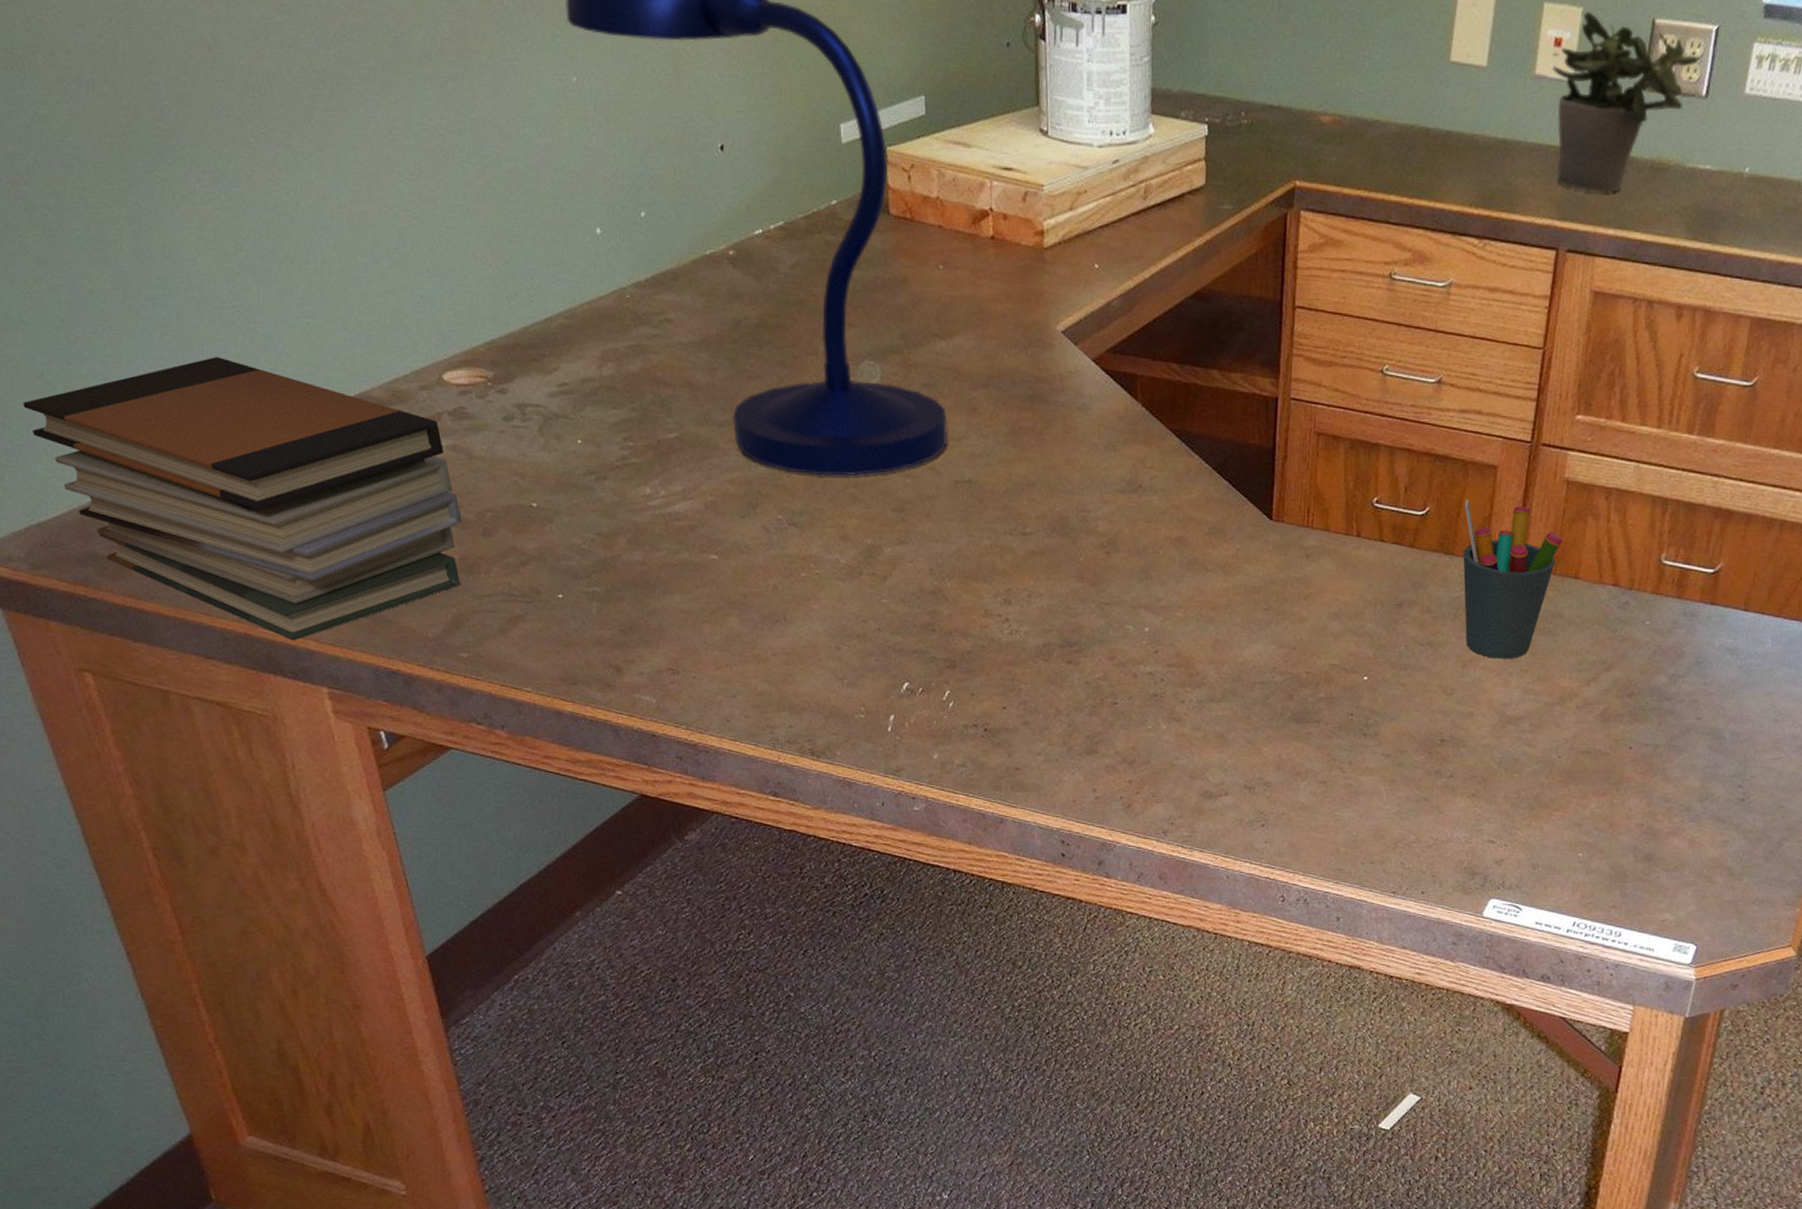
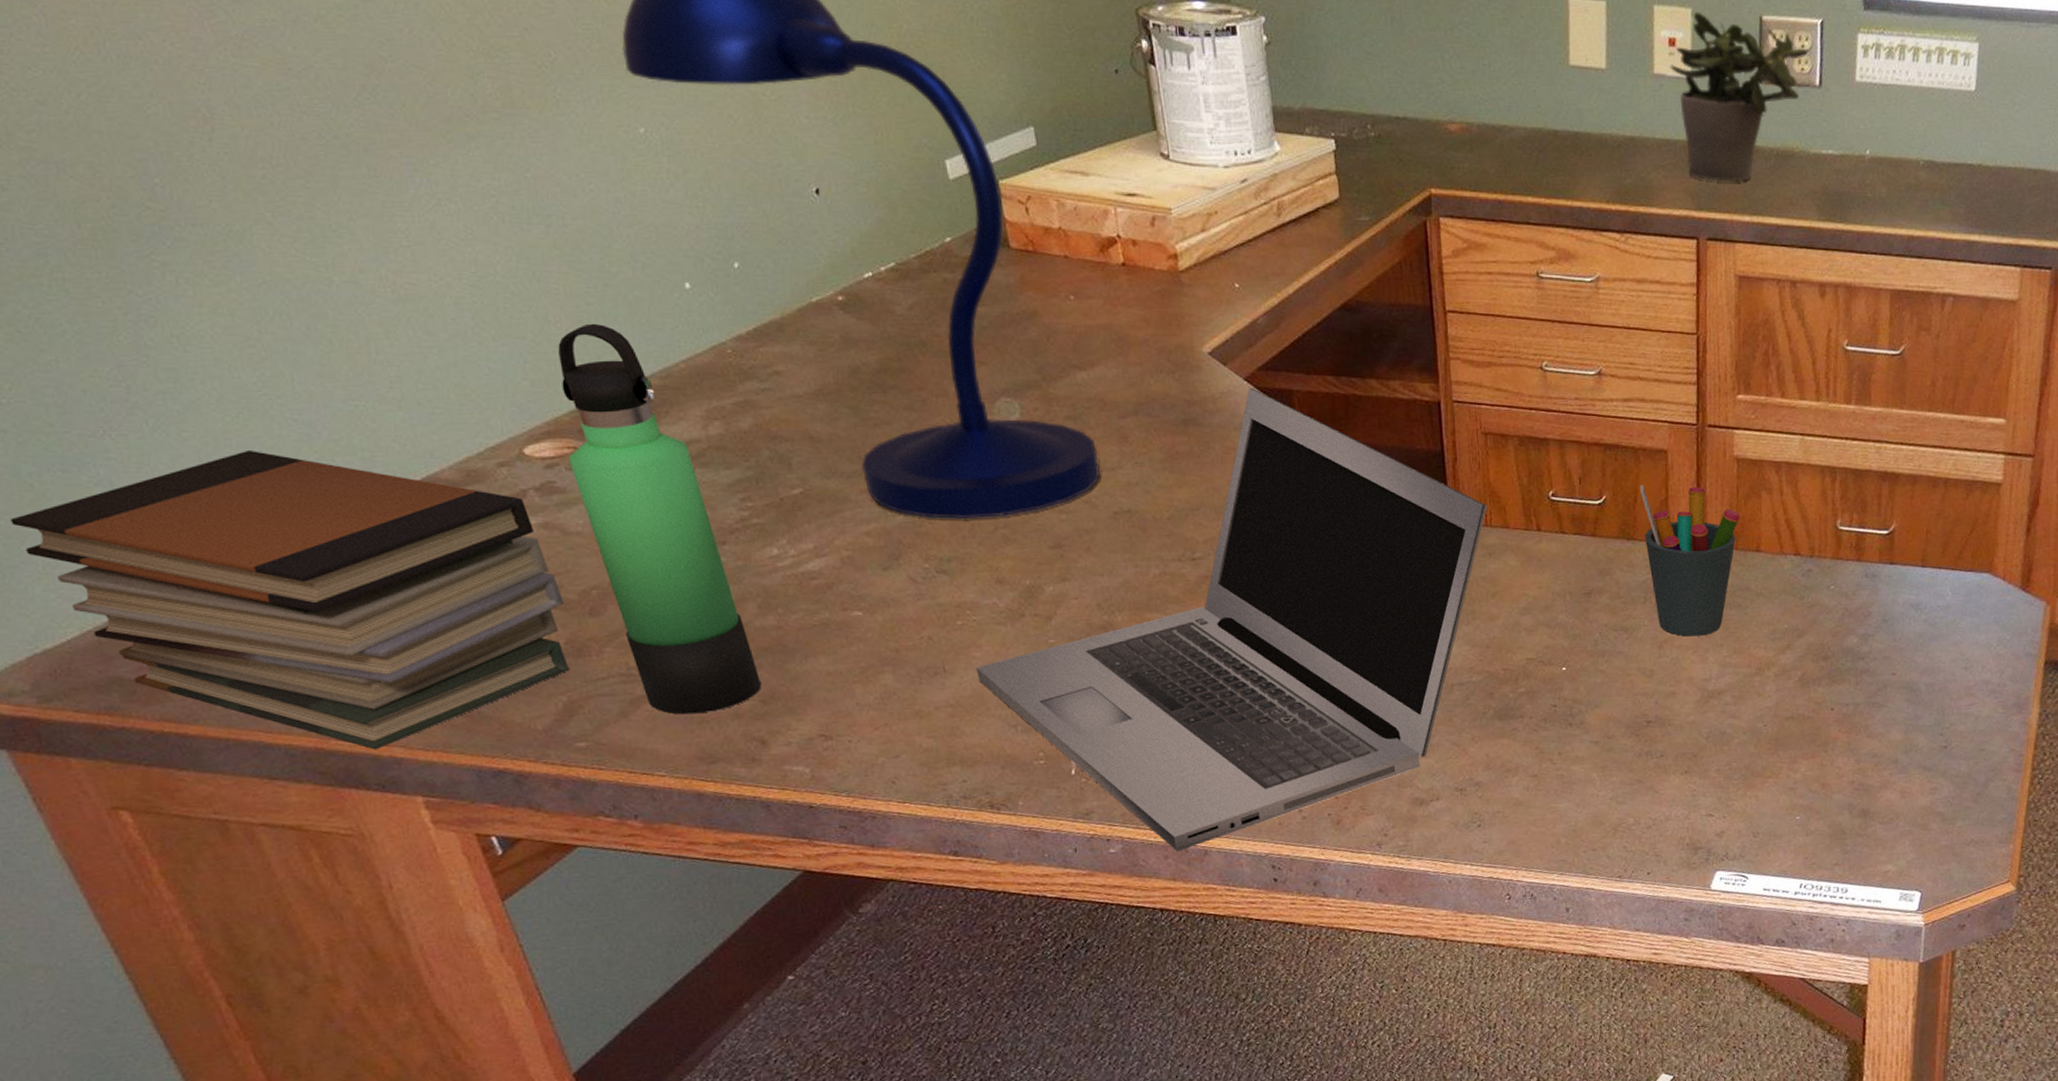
thermos bottle: none [480,261,622,637] -> present [558,323,761,715]
laptop: none [813,368,1312,817] -> present [976,387,1488,852]

